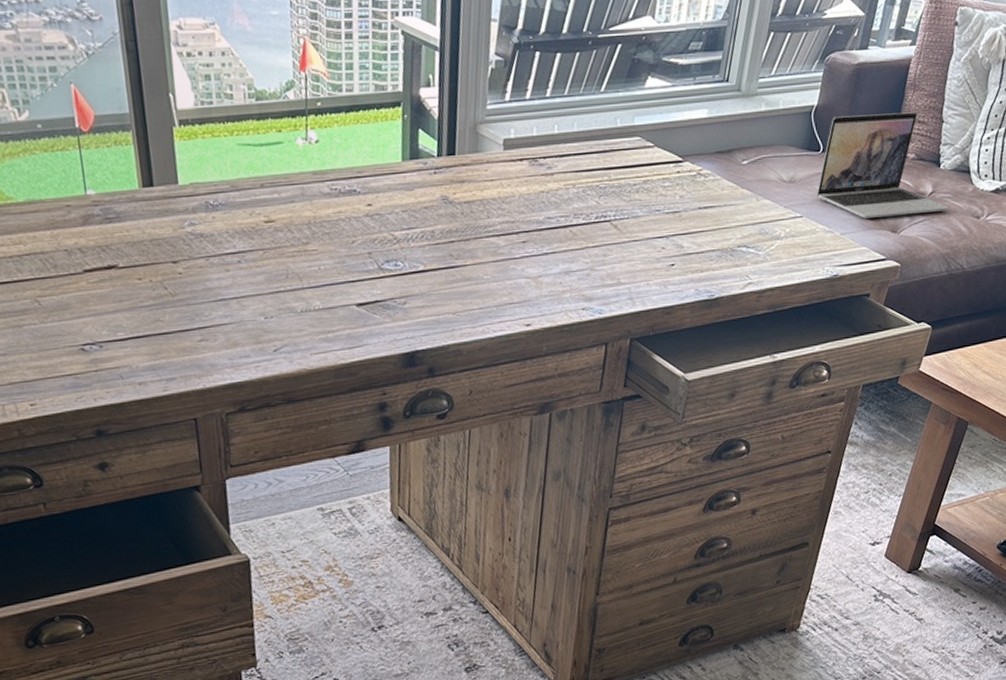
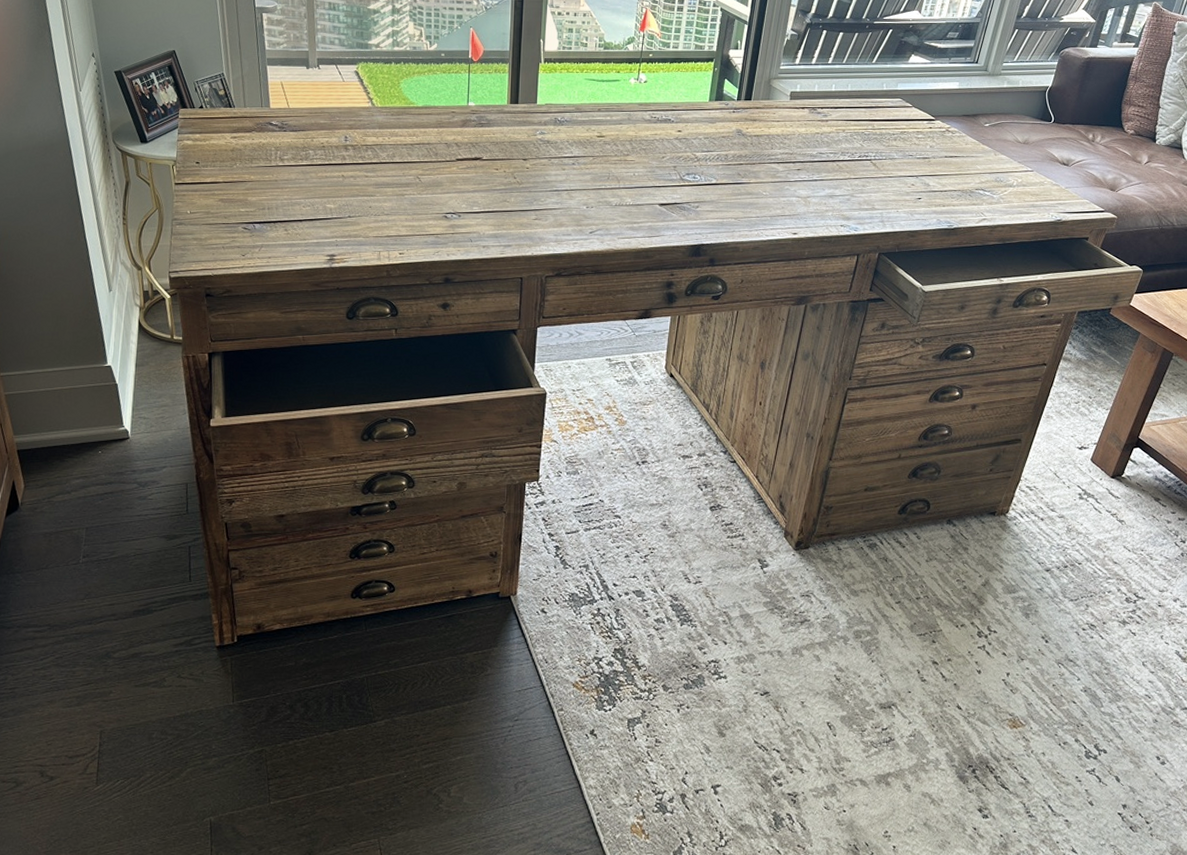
laptop: present [817,112,948,219] -> none [1047,96,1161,178]

